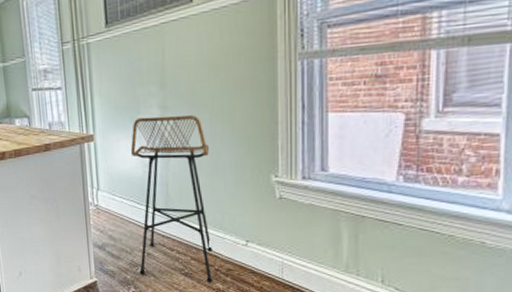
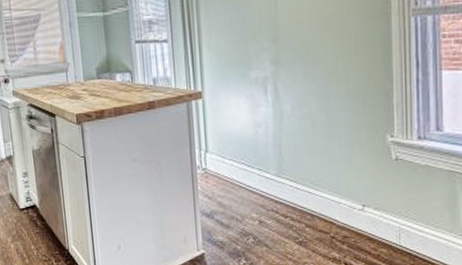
bar stool: present [130,115,213,283] -> none [241,72,329,252]

